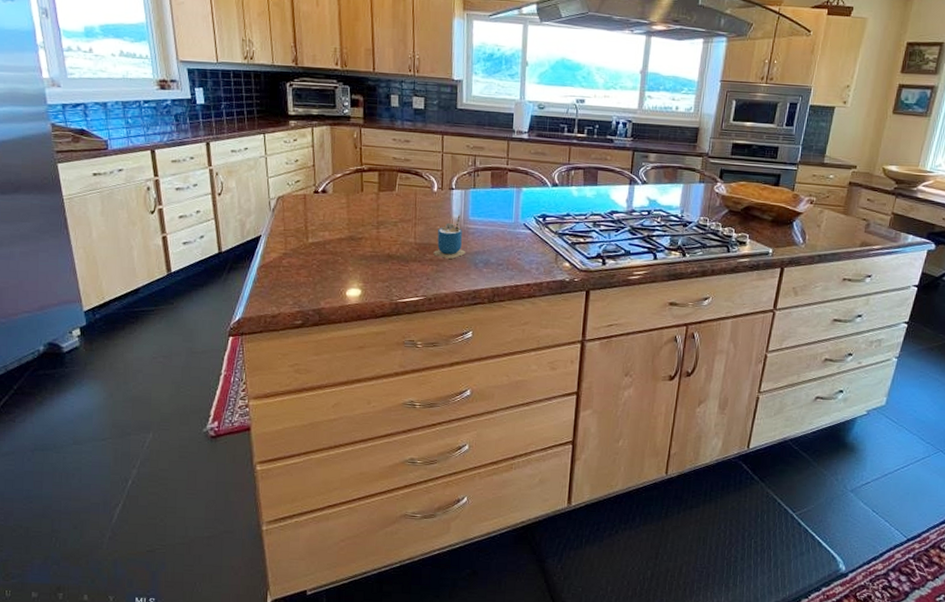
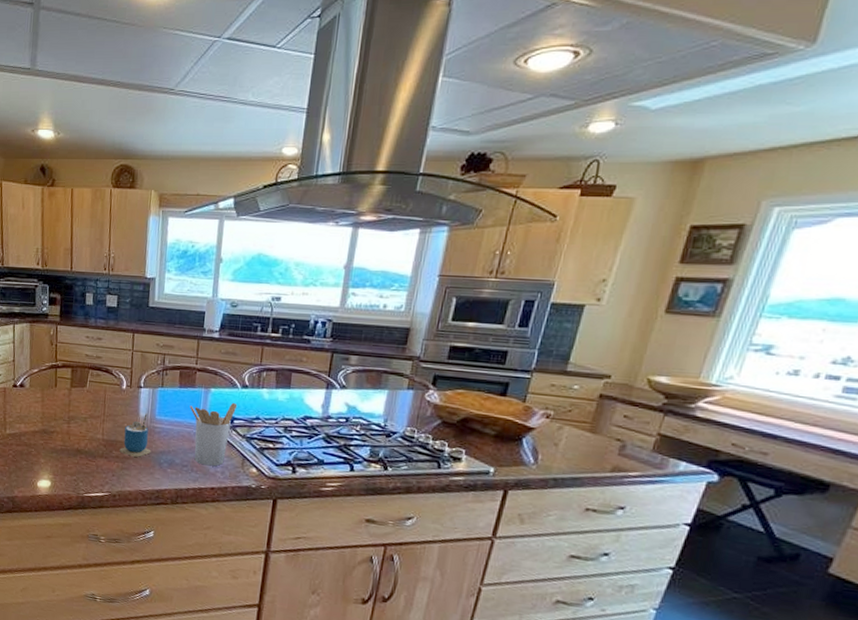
utensil holder: none [502,201,549,263] -> present [190,403,238,467]

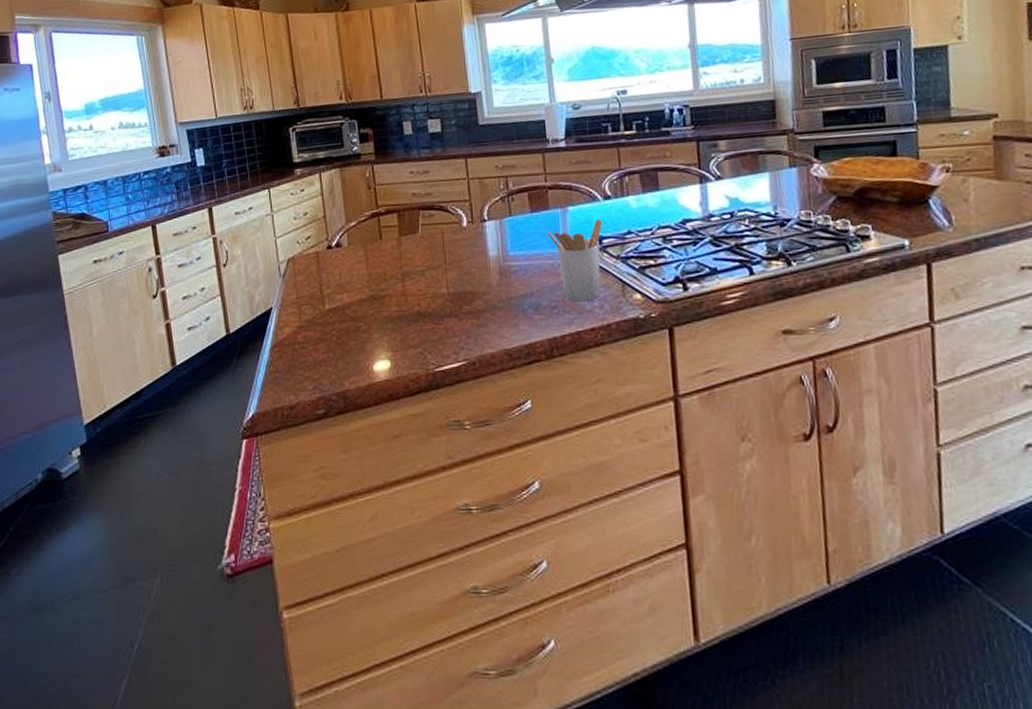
cup: present [119,413,151,457] -> none [471,251,510,308]

